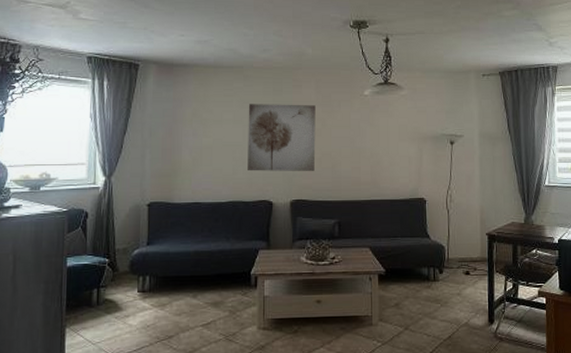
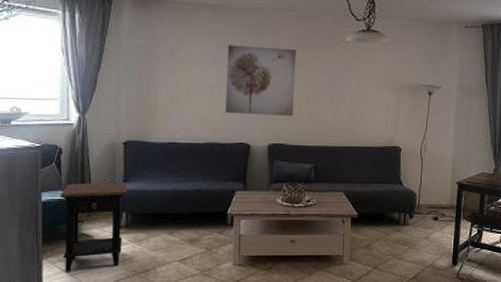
side table: none [85,244,150,341] -> present [60,182,127,272]

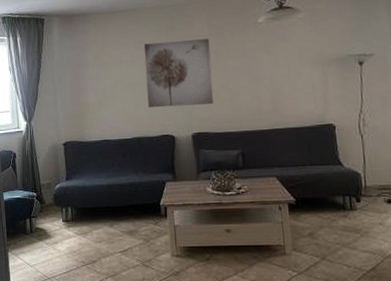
side table: present [60,182,127,272] -> none [17,179,70,263]

